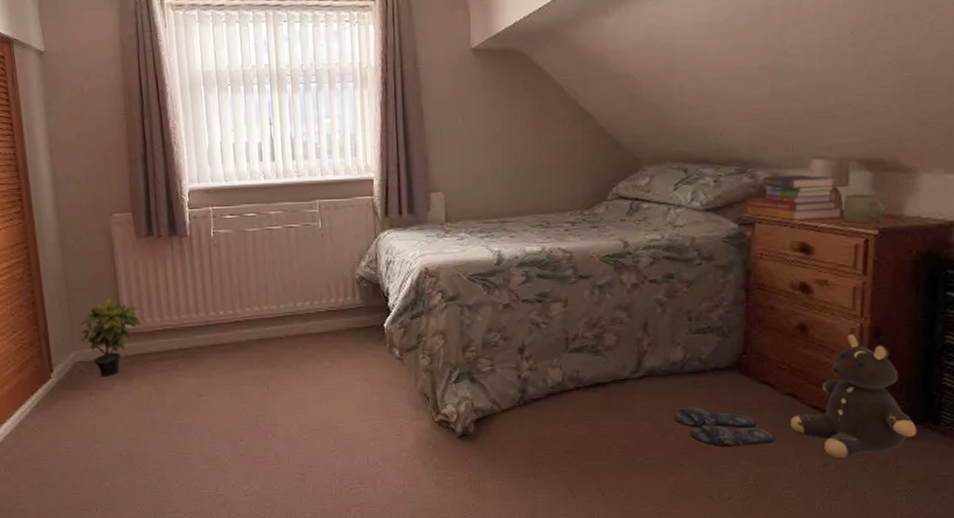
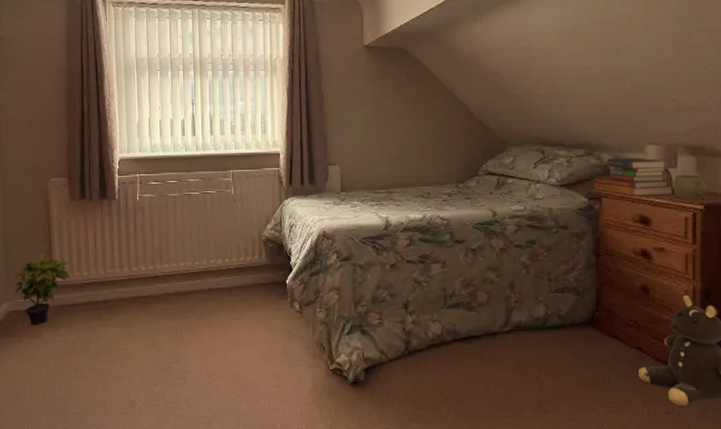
slippers: present [673,407,774,446] -> none [538,358,625,395]

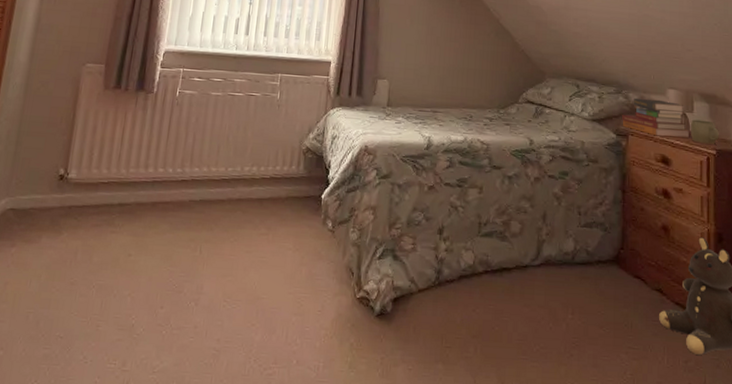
potted plant: present [14,253,70,326] -> none [18,144,88,228]

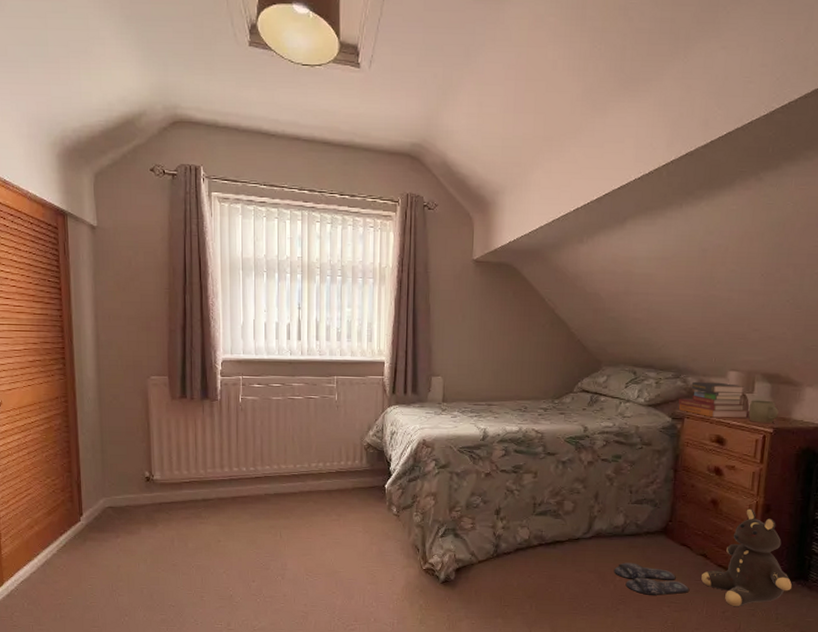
slippers: none [565,296,647,339] -> present [614,562,689,595]

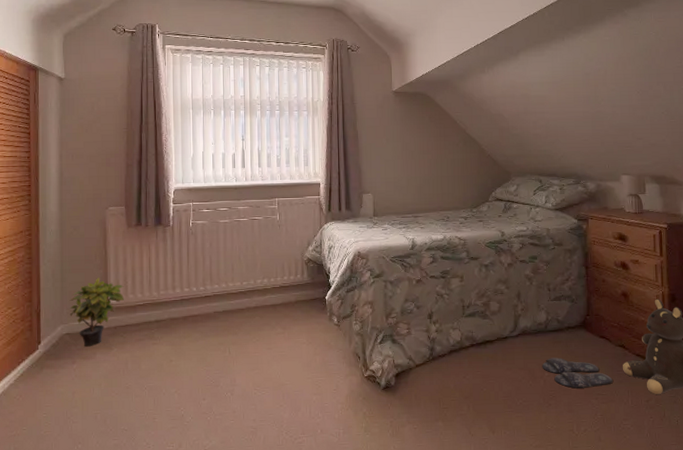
potted plant: none [111,450,169,522] -> present [69,277,124,347]
books: present [678,381,748,419] -> none [582,185,643,218]
mug: present [748,400,779,424] -> none [643,199,669,220]

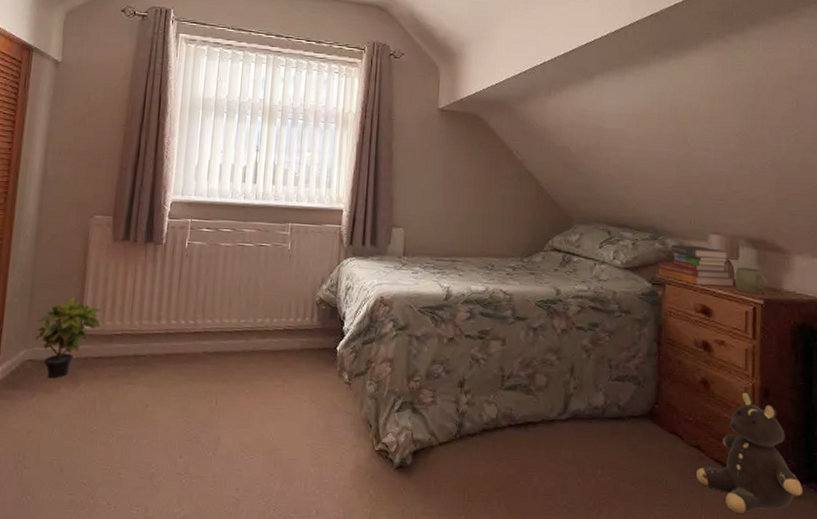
slippers: present [542,357,613,389] -> none [594,452,683,495]
books: none [582,185,643,218] -> present [658,244,734,287]
mug: none [643,199,669,220] -> present [734,267,767,295]

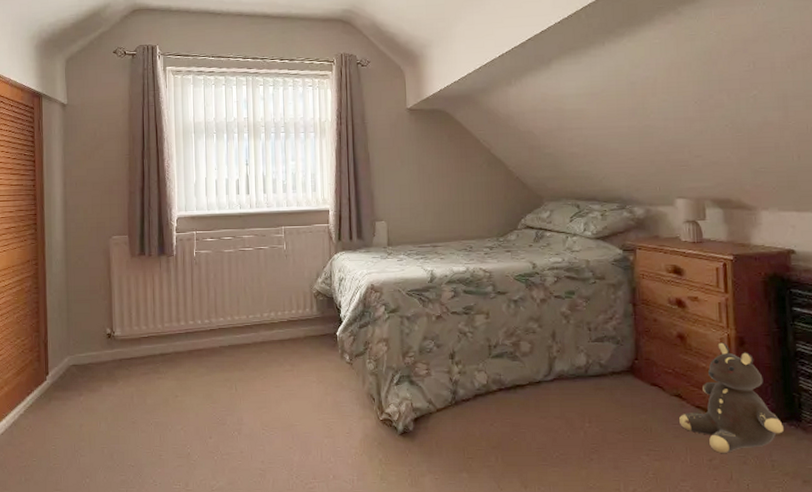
potted plant: present [35,296,101,379] -> none [75,308,129,379]
books: present [658,244,734,287] -> none [628,210,703,248]
mug: present [734,267,767,295] -> none [703,226,736,251]

